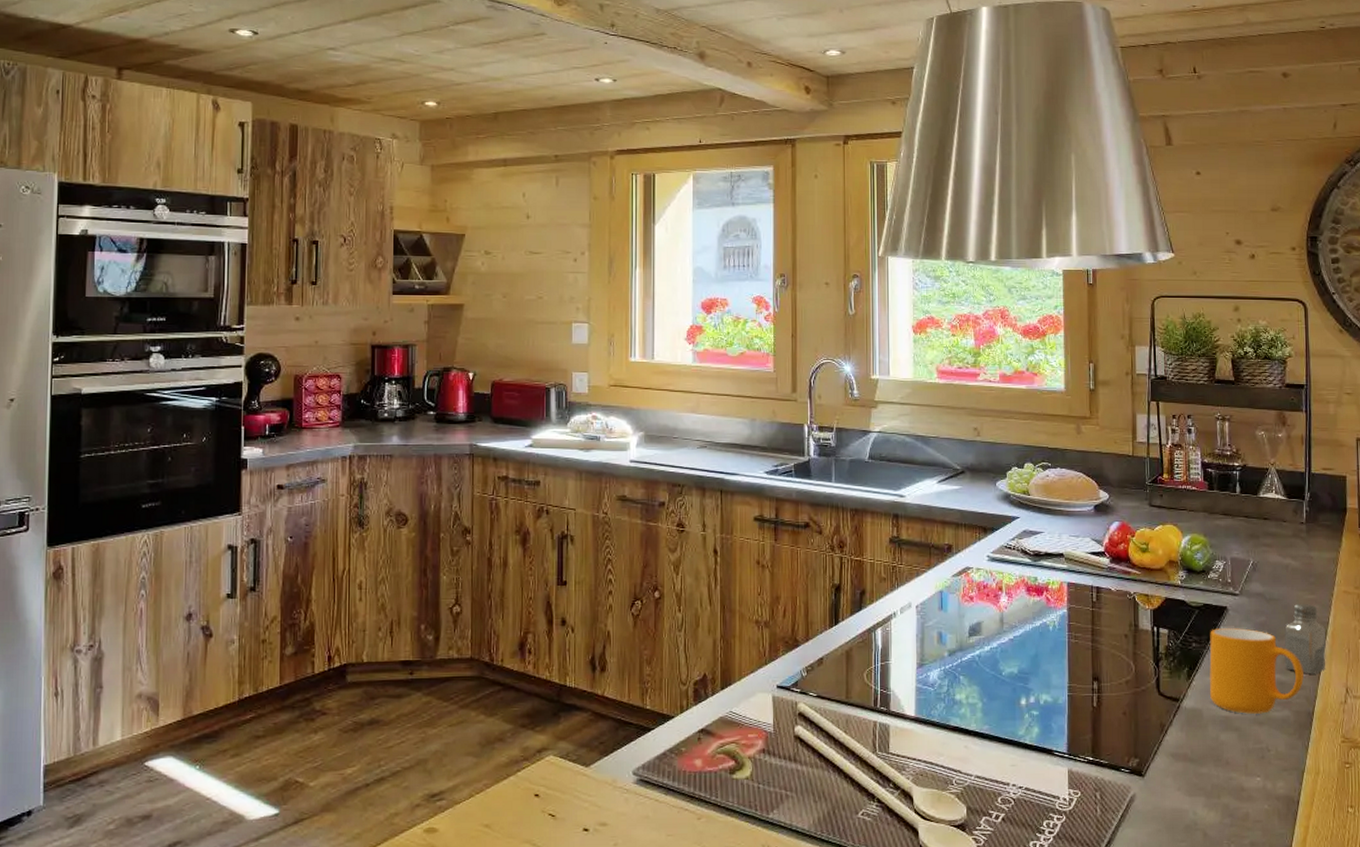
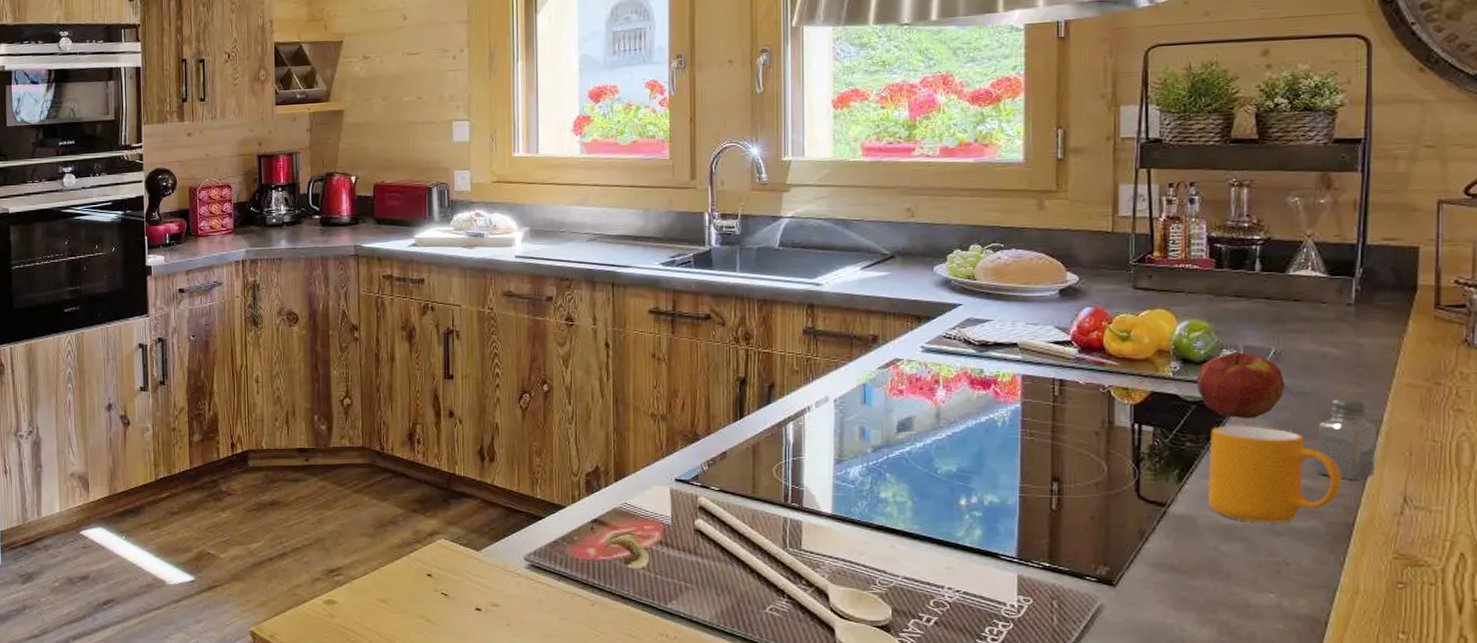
apple: none [1198,563,1261,622] -> present [1196,352,1286,419]

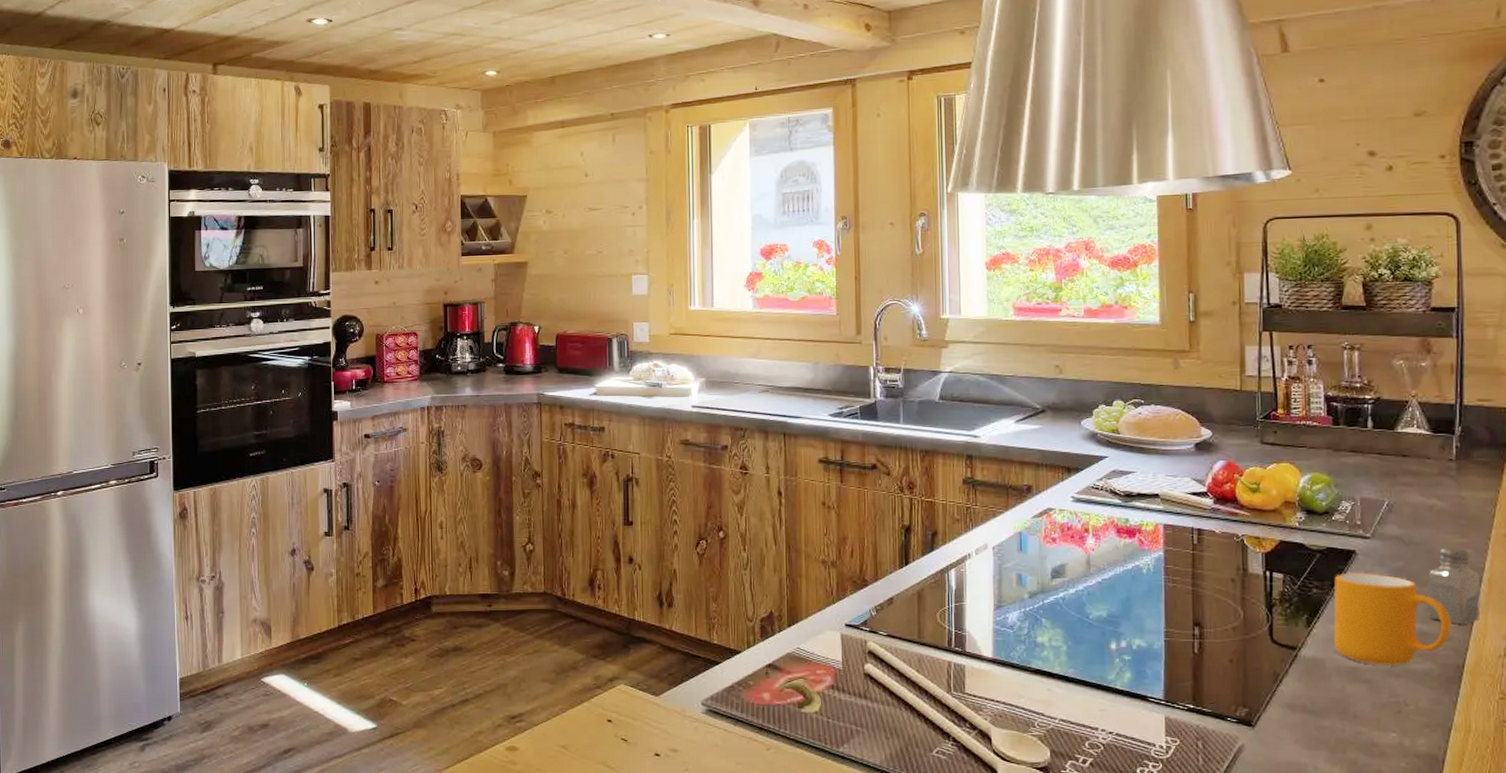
apple: present [1196,352,1286,419] -> none [1320,504,1399,567]

